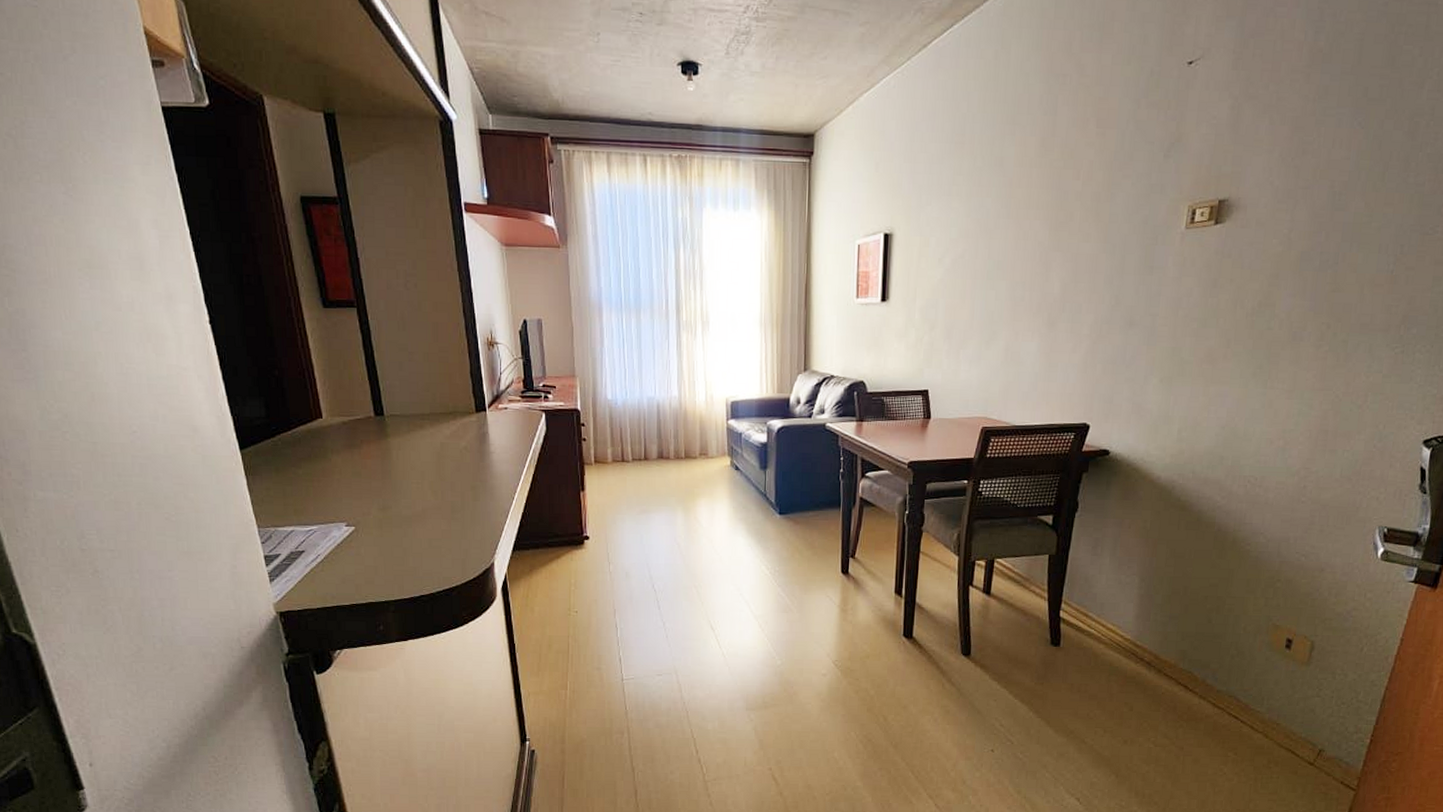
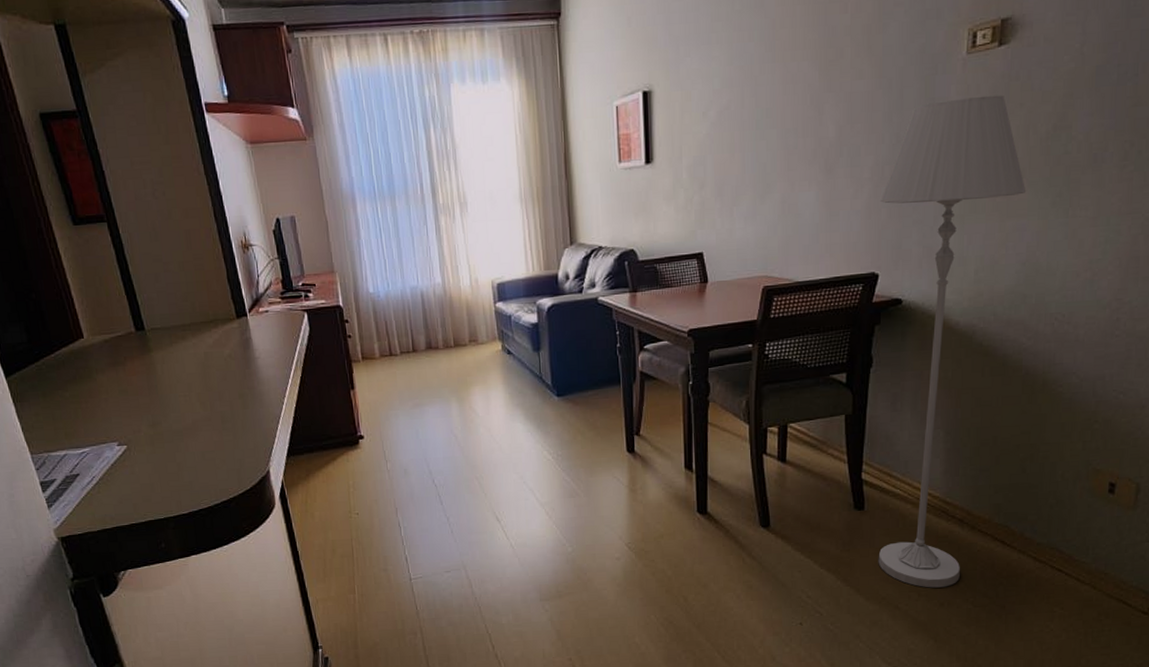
floor lamp: none [1069,268,1230,726] -> present [878,94,1025,588]

